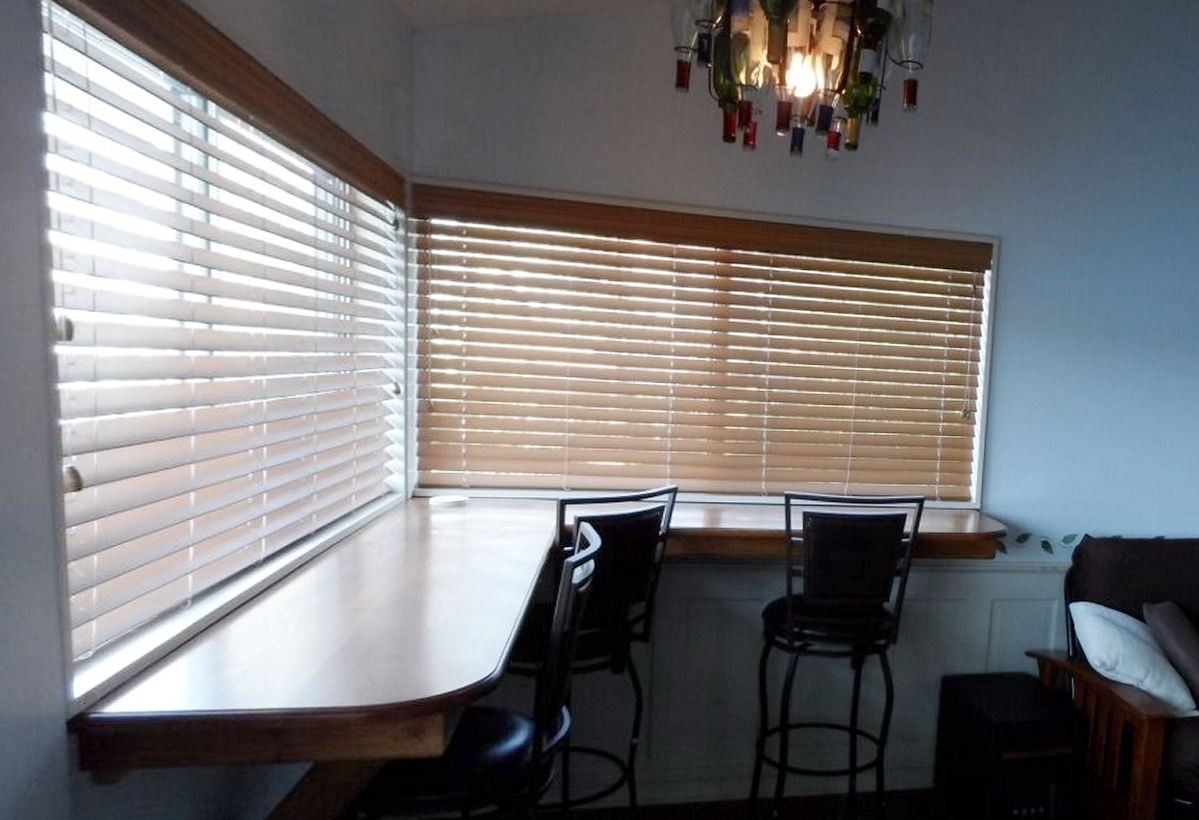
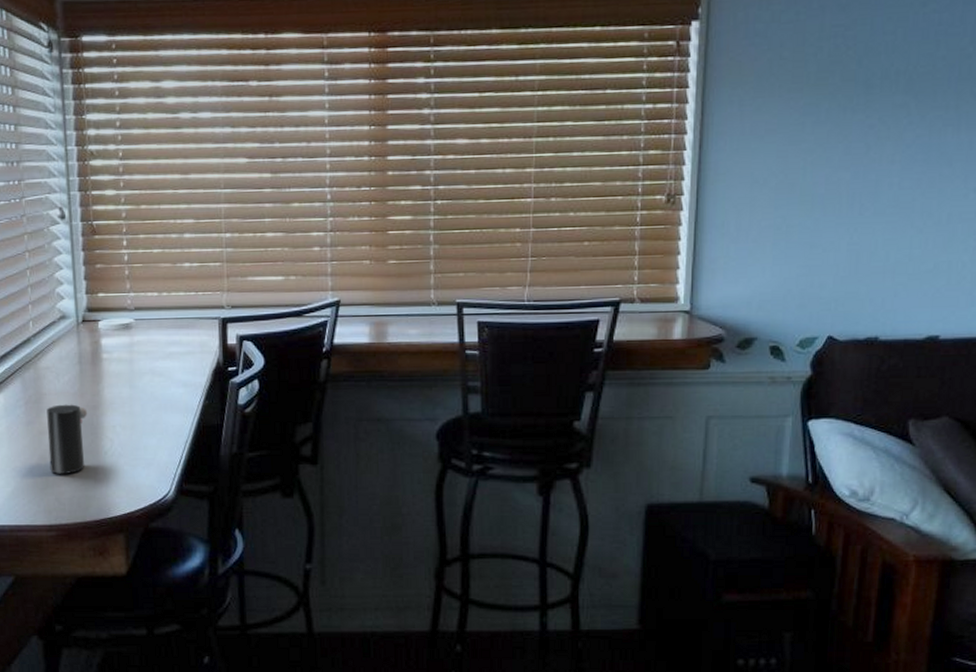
cup: none [364,581,412,652] -> present [46,404,88,474]

